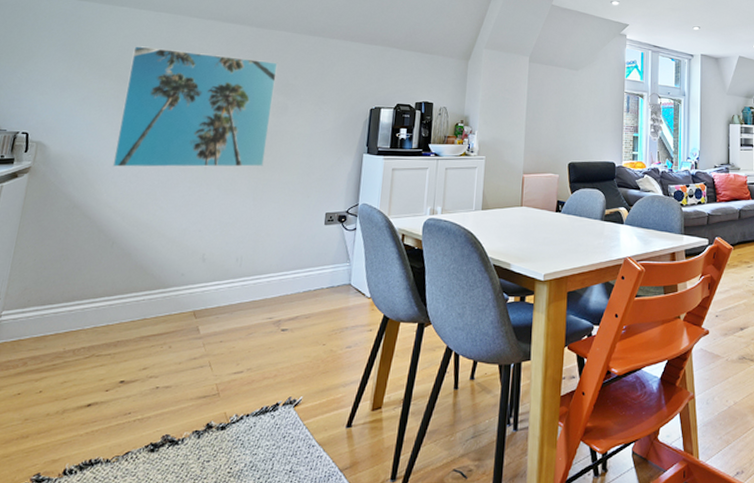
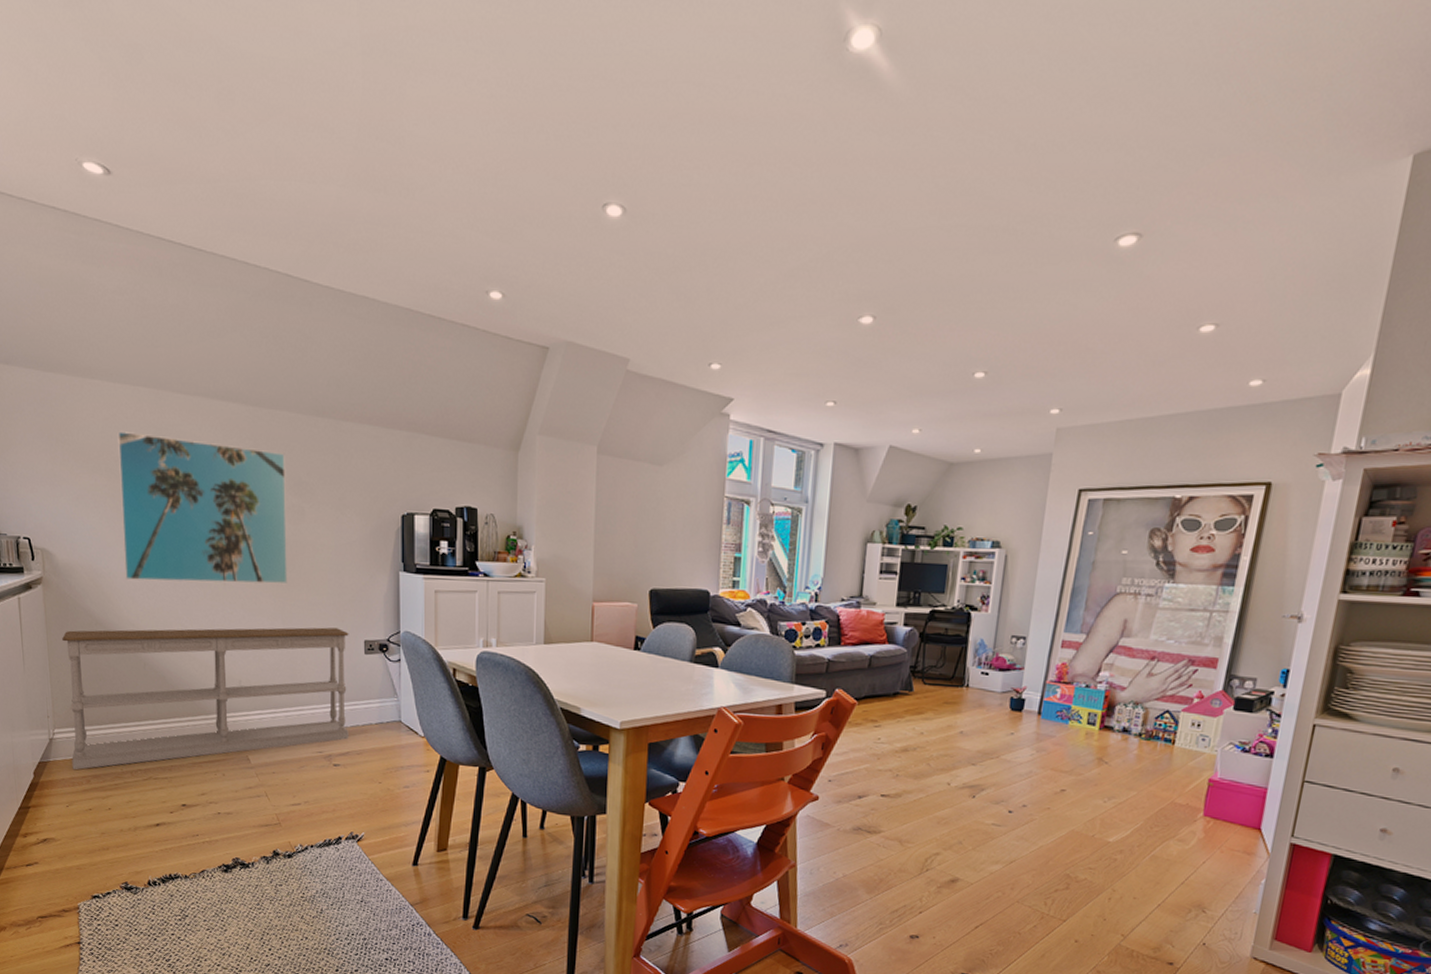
console table: none [11,203,313,353] -> present [62,627,349,770]

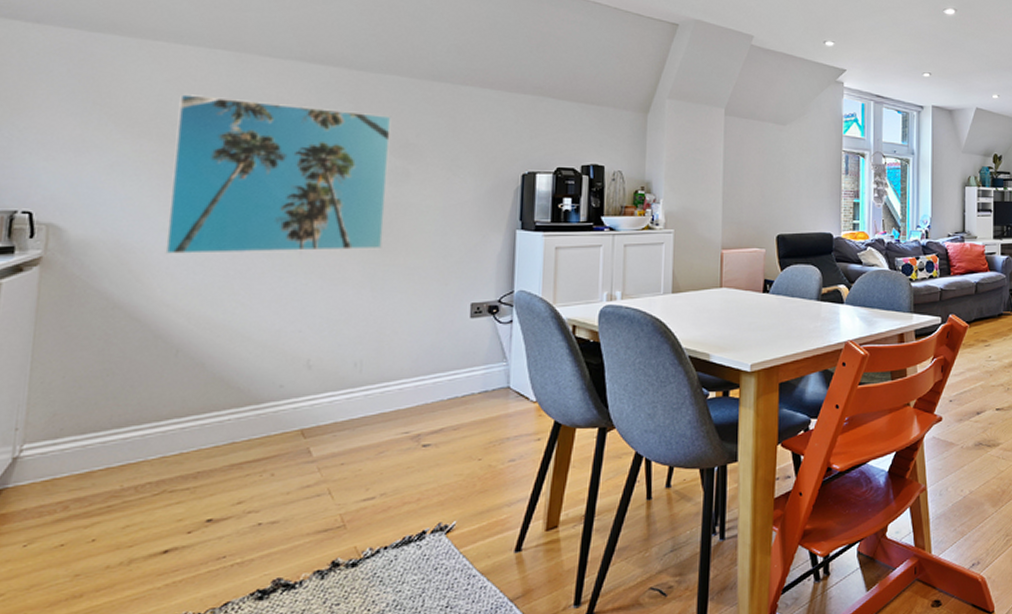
console table: present [62,627,349,770] -> none [43,292,453,496]

